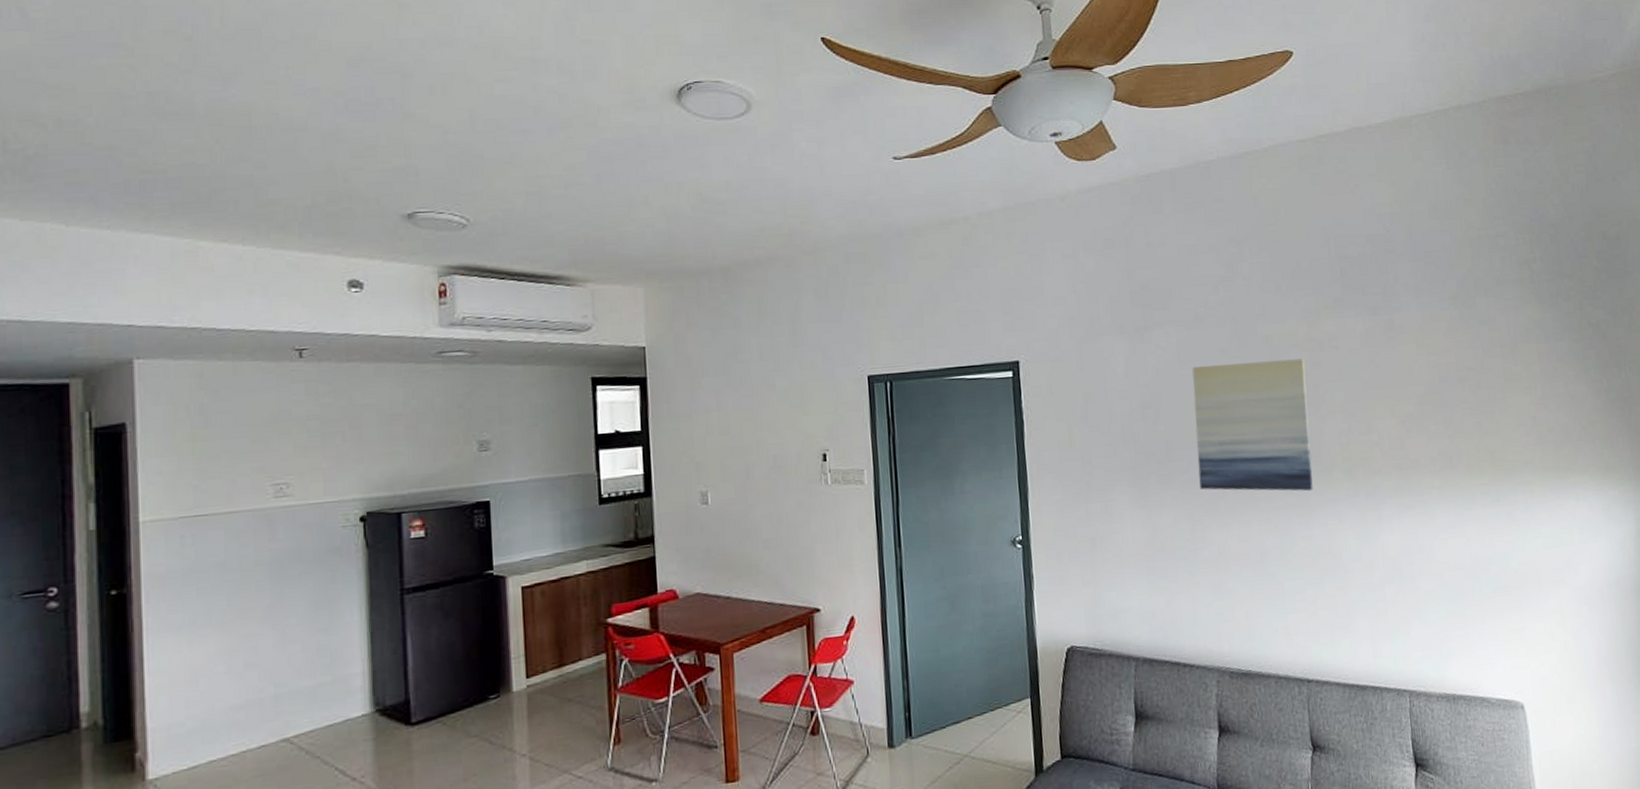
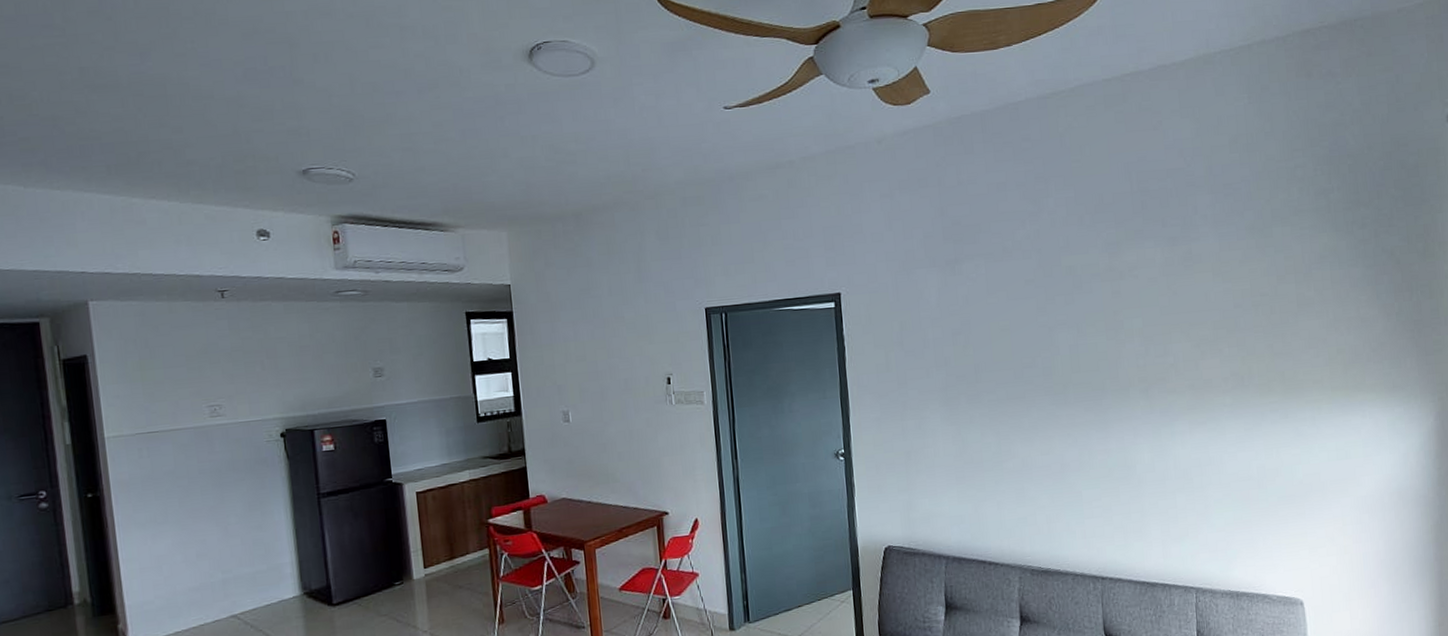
wall art: present [1192,358,1313,492] -> none [999,287,1111,409]

